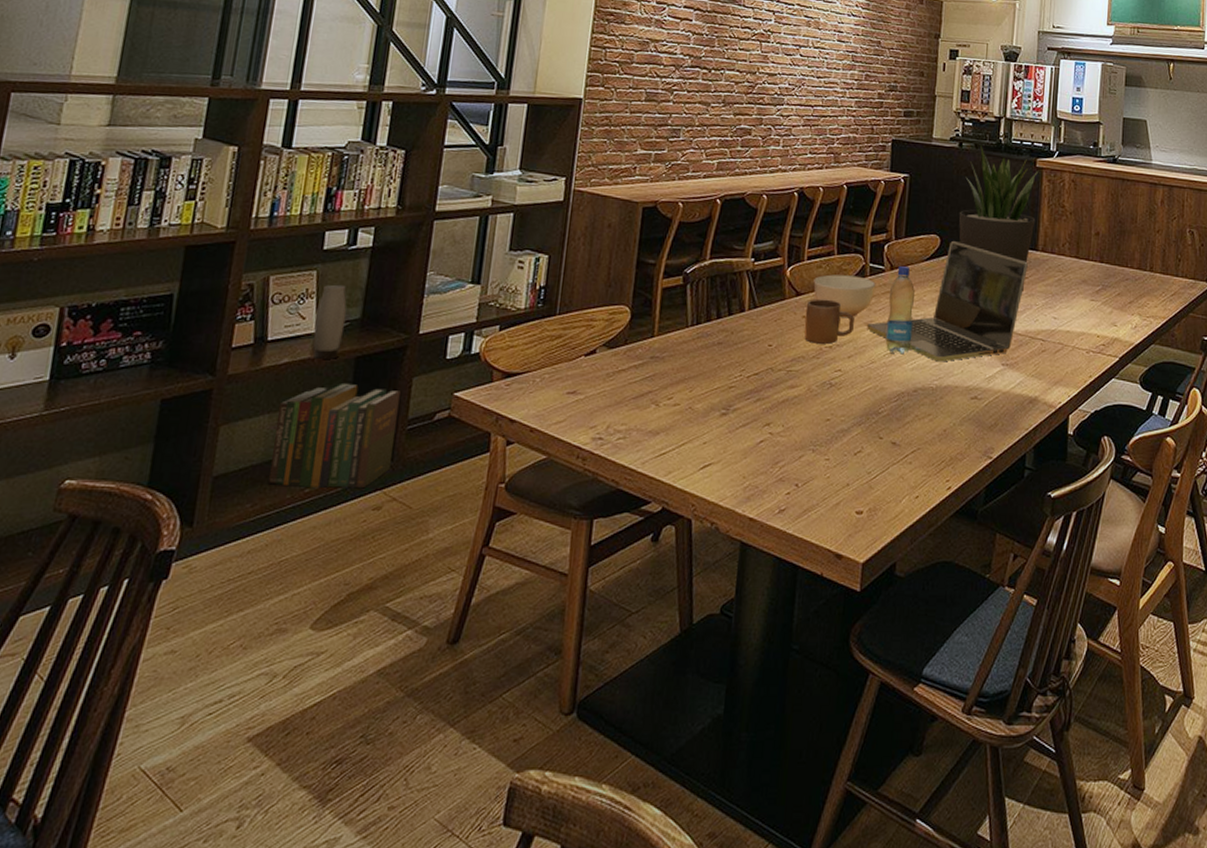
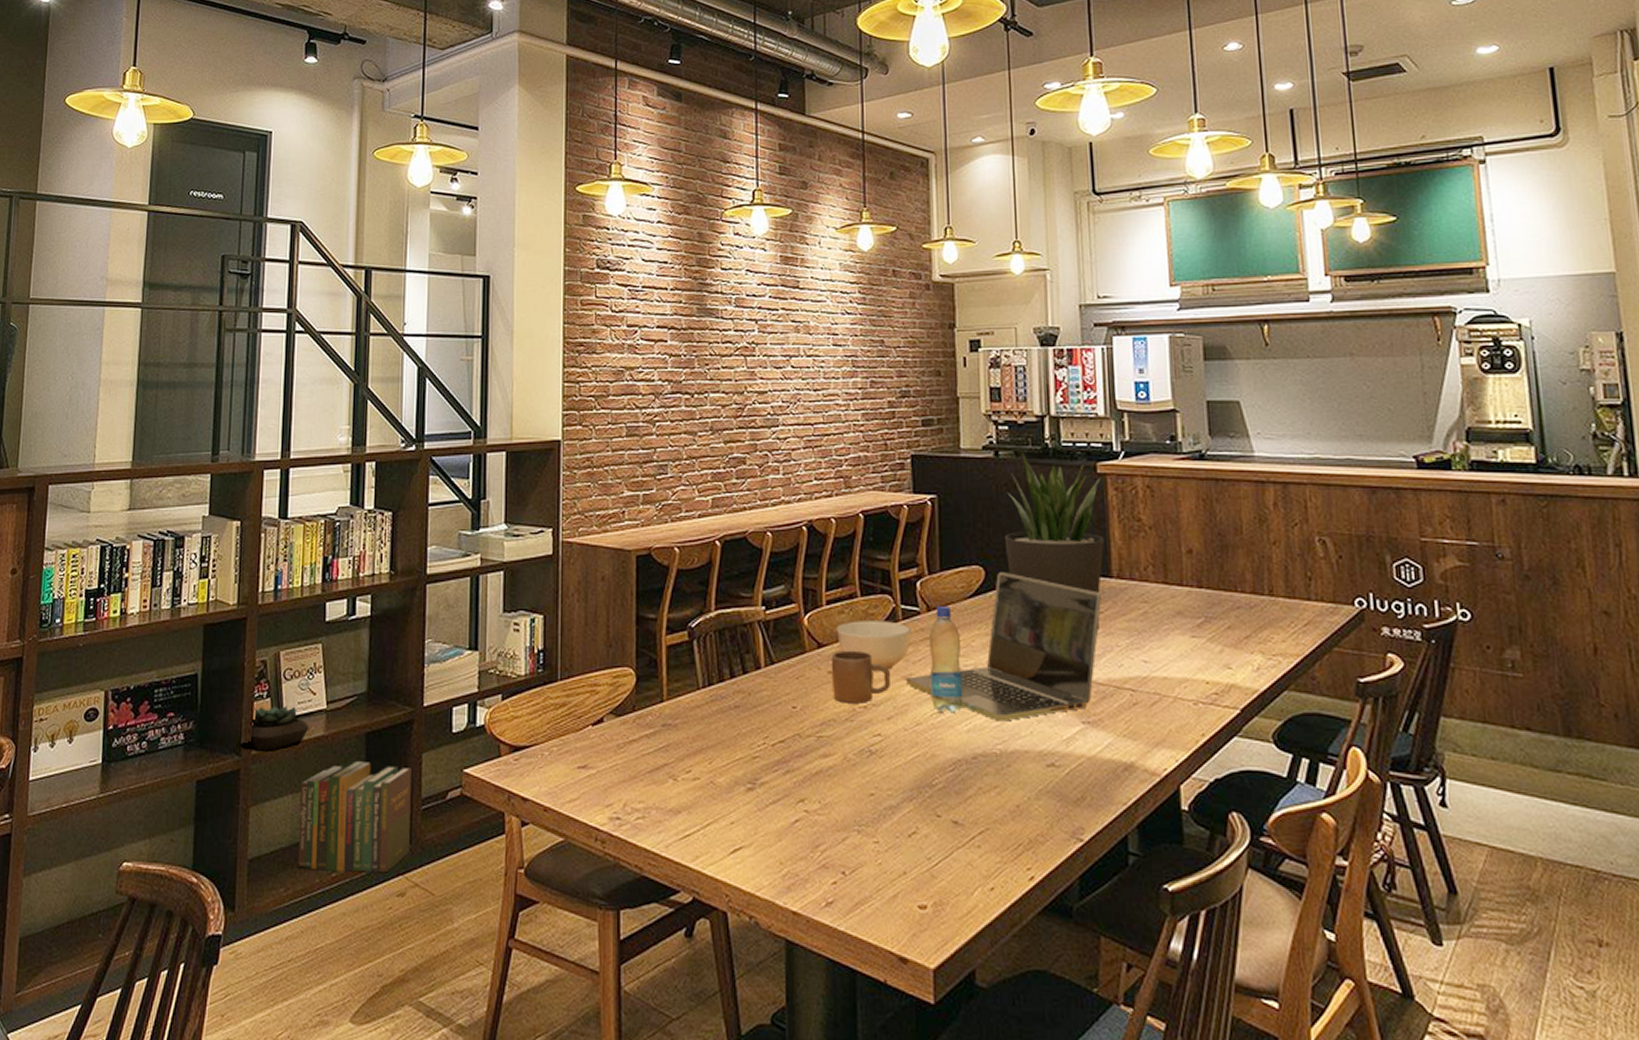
succulent plant: none [210,328,295,374] -> present [235,706,310,753]
vase: present [312,284,347,360] -> none [325,657,353,737]

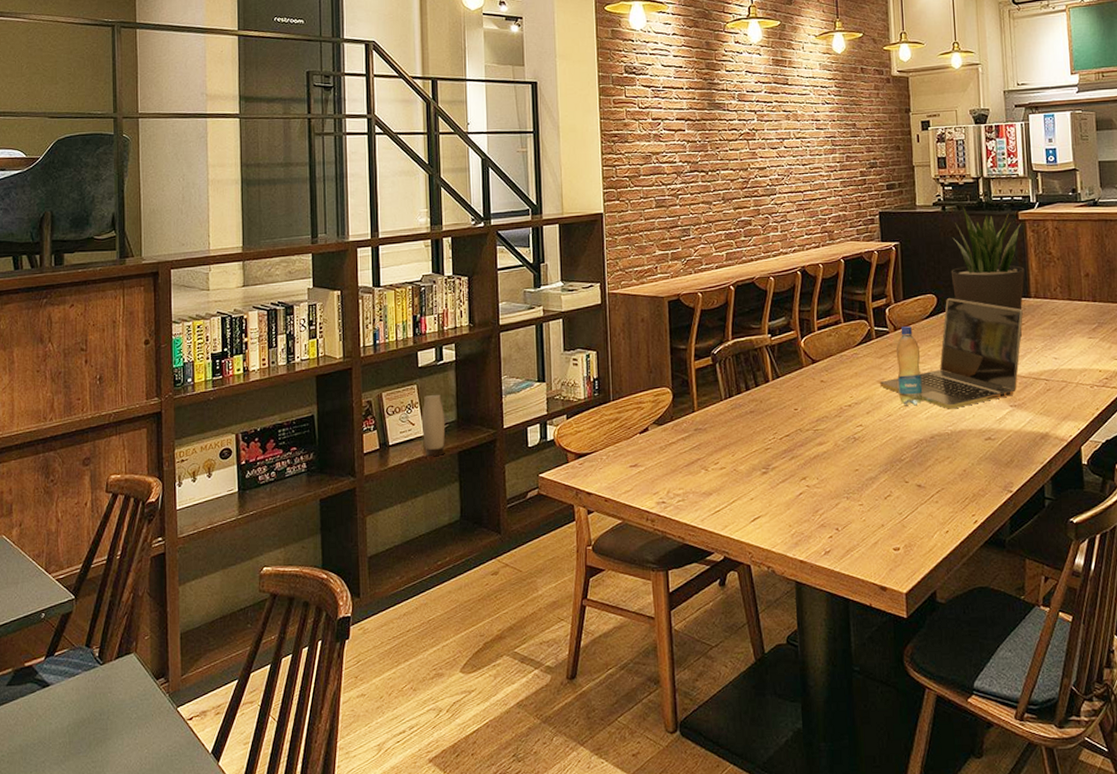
succulent plant: present [235,706,310,753] -> none [350,435,411,474]
books: present [298,760,412,873] -> none [407,473,499,561]
vase: none [325,657,353,737] -> present [422,394,446,457]
mug: present [831,650,890,703] -> none [822,363,868,404]
bowl: present [836,620,912,672] -> none [826,340,883,379]

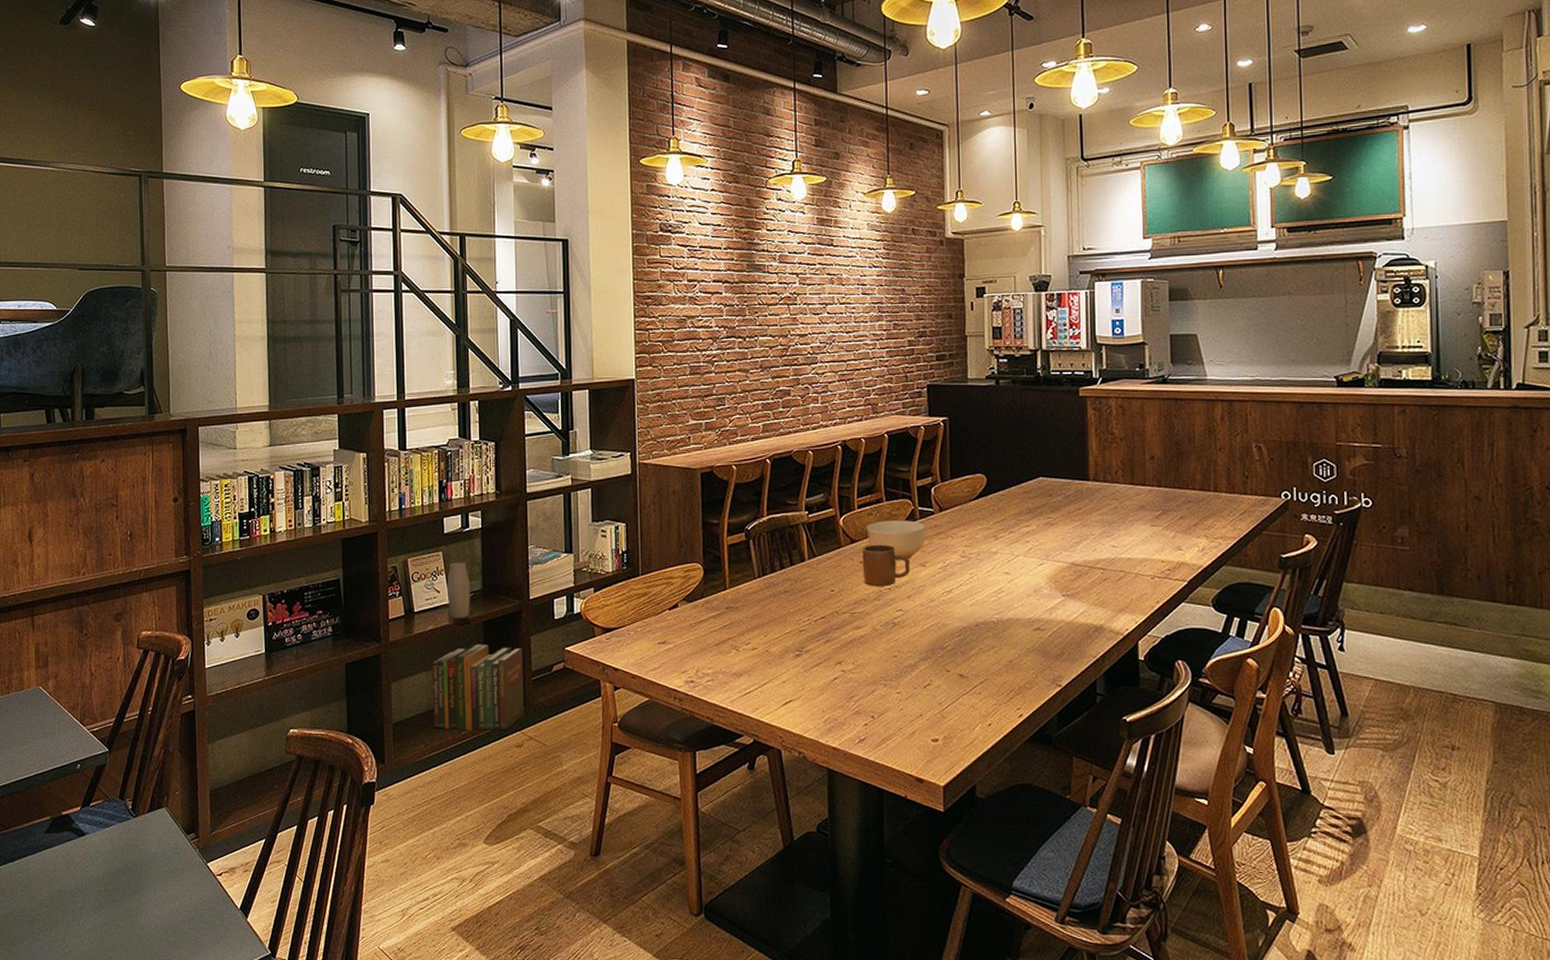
books: none [407,473,499,561] -> present [431,643,524,730]
mug: none [822,363,868,404] -> present [862,544,910,586]
bowl: none [826,340,883,379] -> present [866,520,927,561]
laptop: present [880,297,1023,409] -> none [923,477,1080,597]
bottle: present [896,326,923,406] -> none [940,507,969,592]
planter: present [950,206,1025,337] -> none [1003,380,1084,522]

